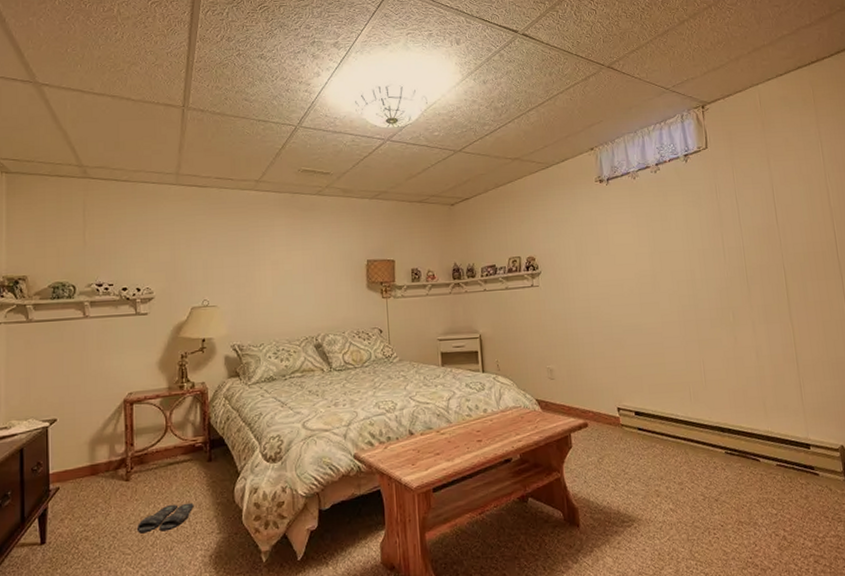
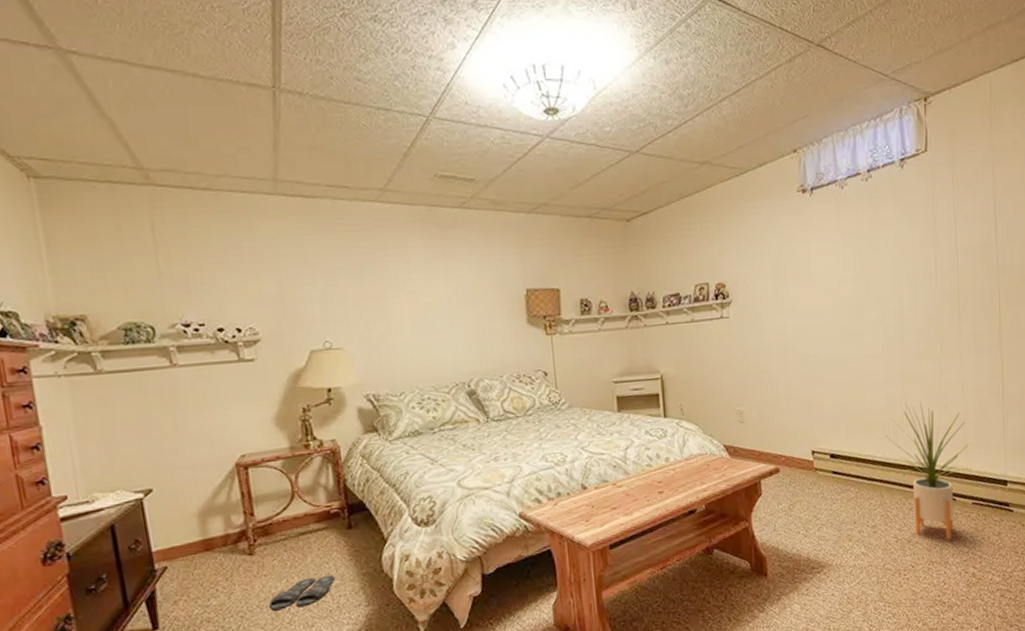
house plant: none [686,366,773,501] -> present [885,402,972,540]

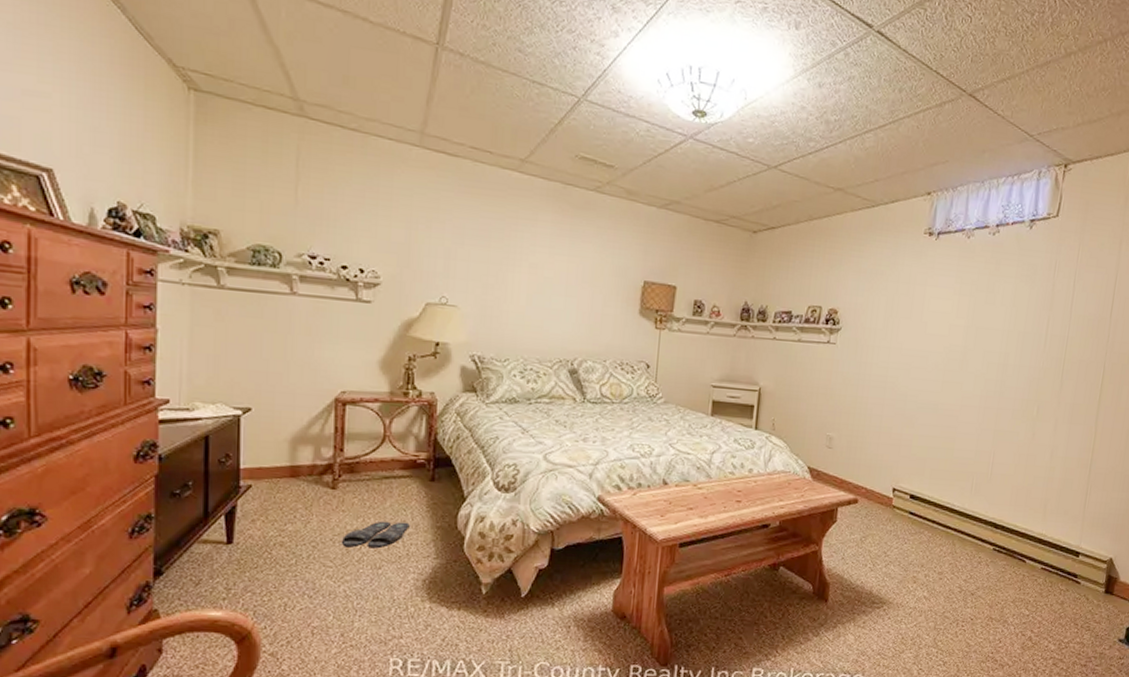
house plant: present [885,402,972,540] -> none [968,459,1049,600]

